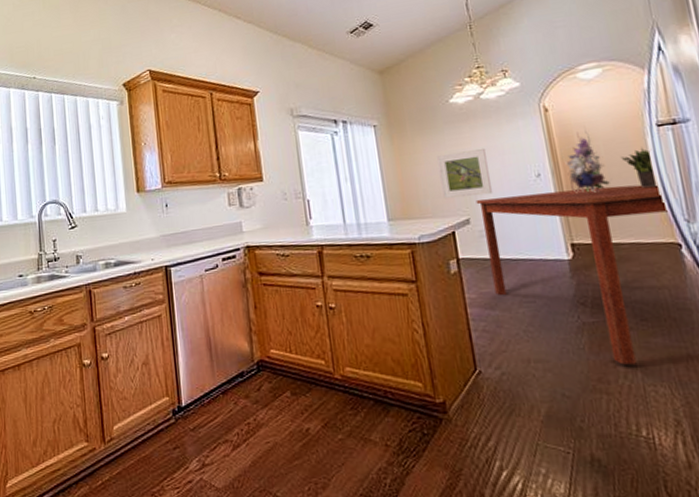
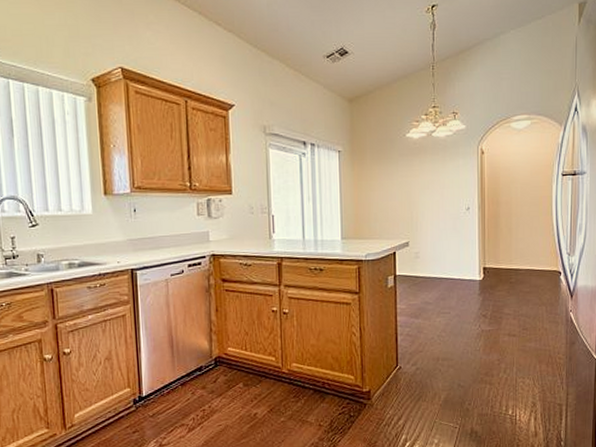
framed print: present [437,148,493,198] -> none [390,181,431,223]
dining table: present [476,185,668,365] -> none [416,222,557,363]
bouquet: present [561,131,610,193] -> none [489,174,520,227]
potted plant: present [620,147,658,188] -> none [531,192,554,226]

